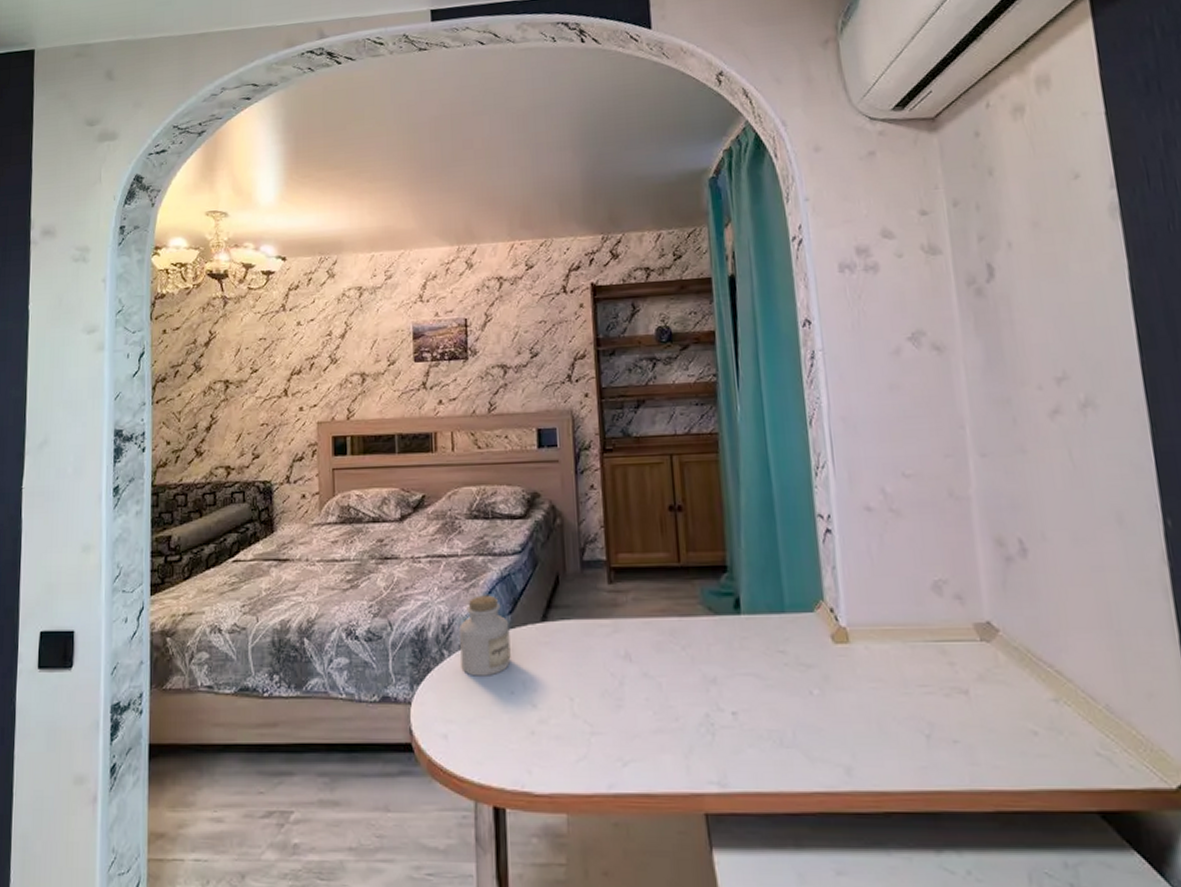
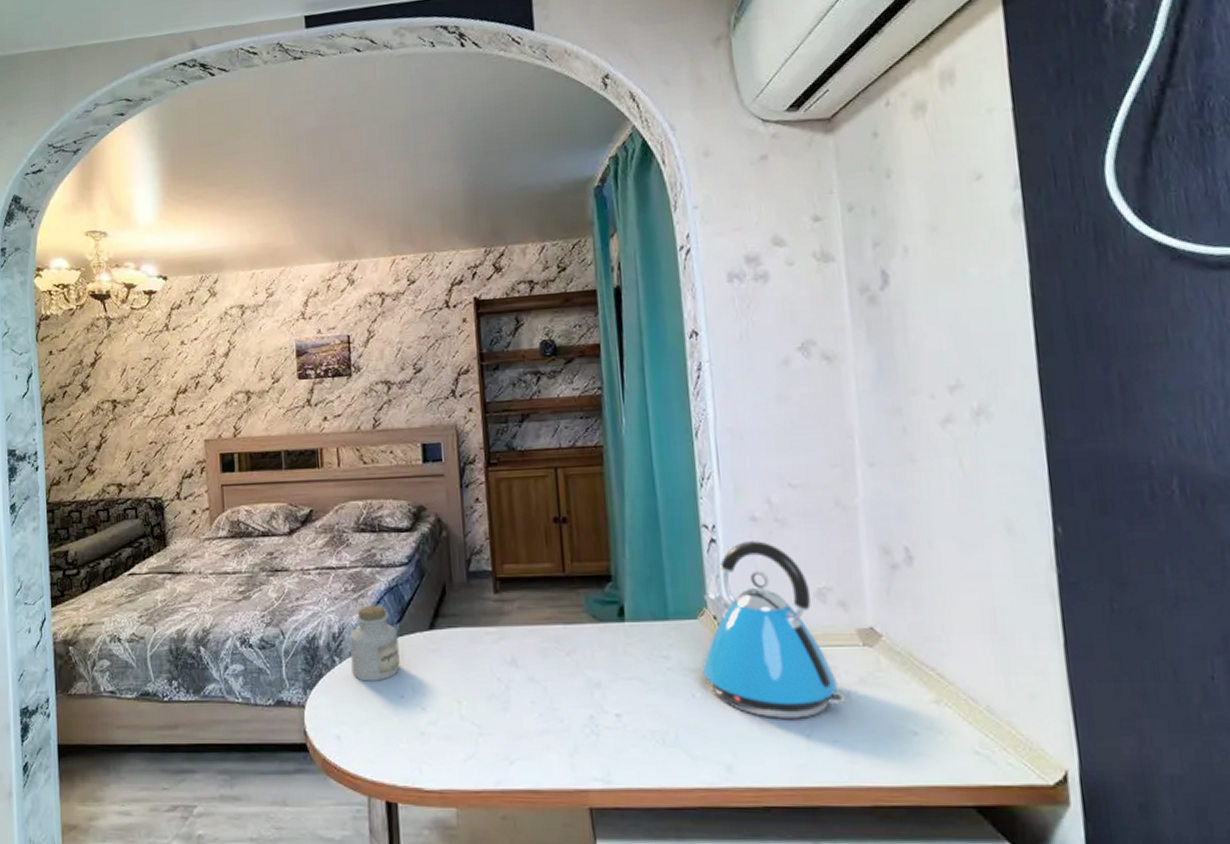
kettle: none [819,531,964,717] -> present [702,541,845,718]

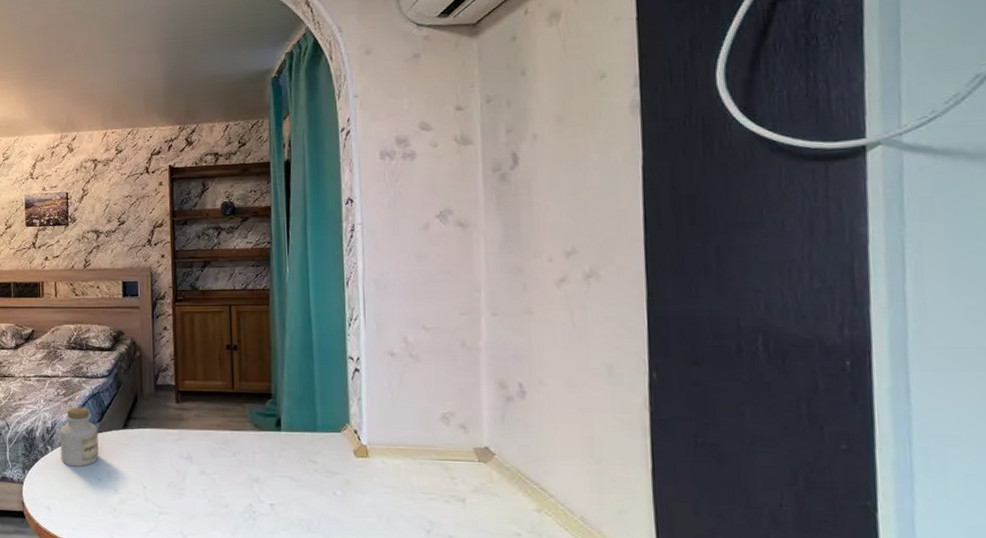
kettle: present [702,541,845,718] -> none [343,372,461,517]

